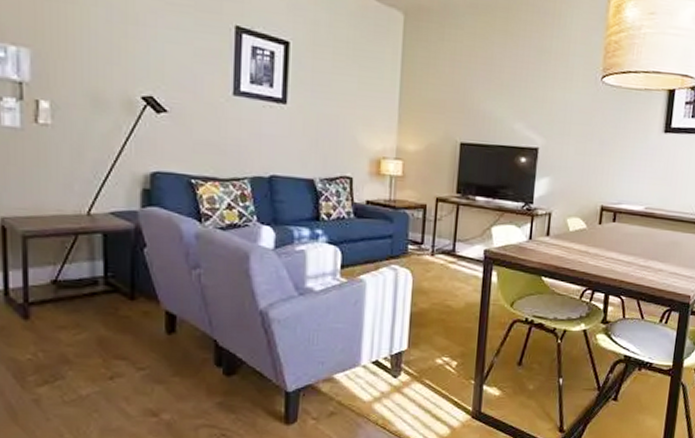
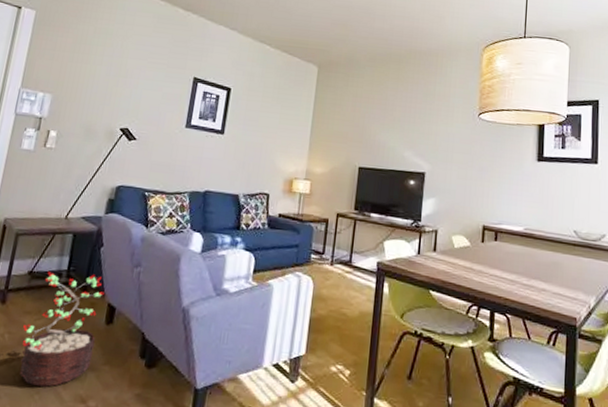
decorative plant: none [60,278,158,404] -> present [20,270,104,387]

